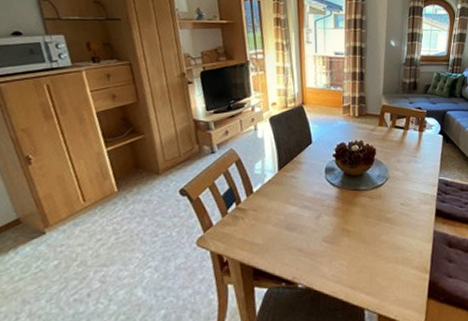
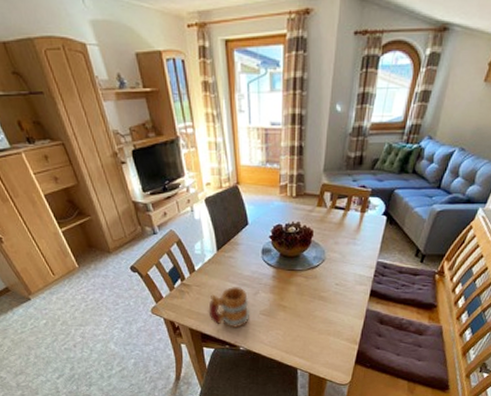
mug: none [264,210,312,259] -> present [208,287,250,328]

